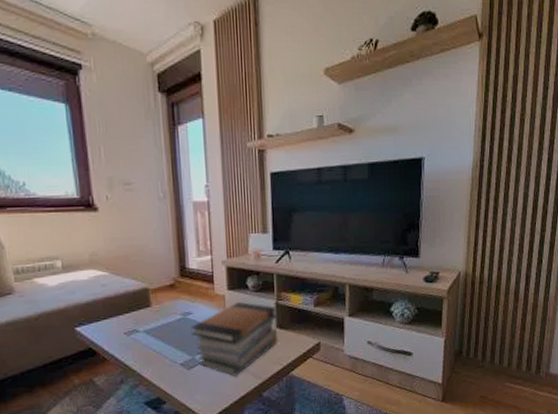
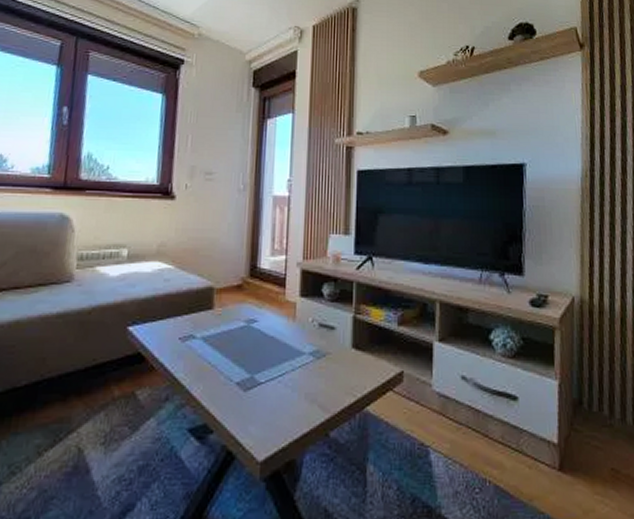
book stack: present [190,302,279,376] -> none [253,312,354,405]

